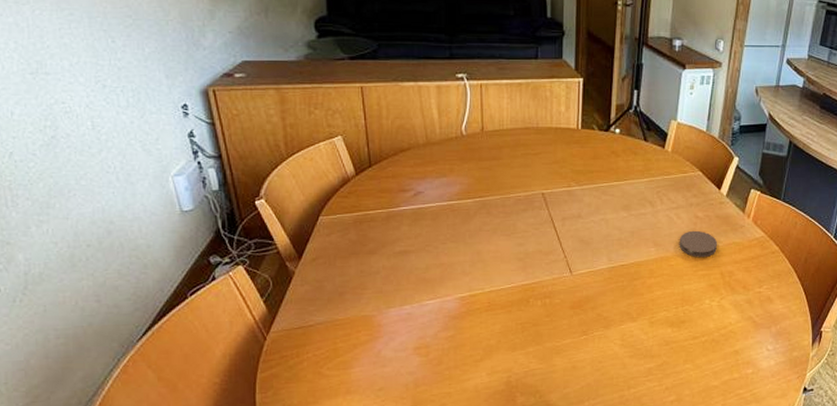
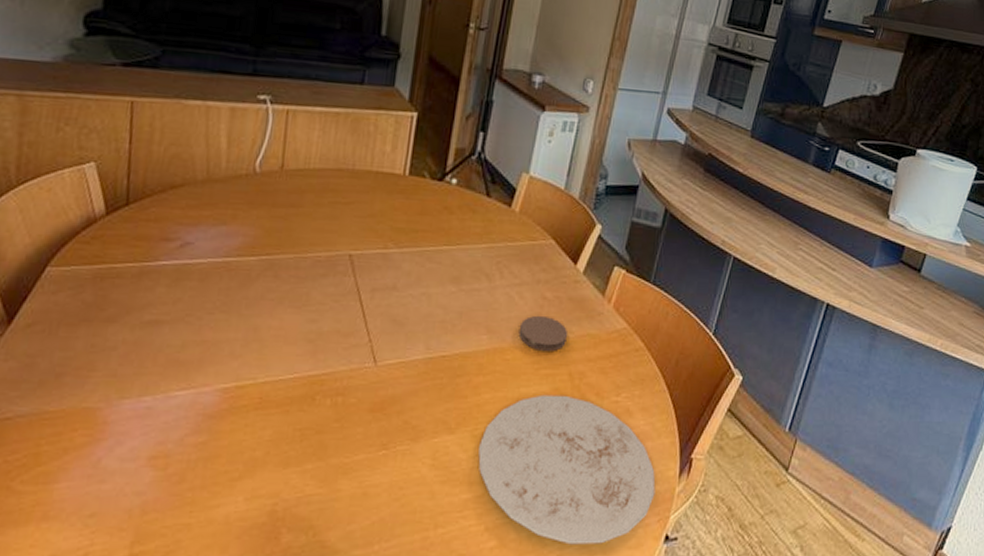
plate: none [656,289,794,397] -> present [478,394,656,545]

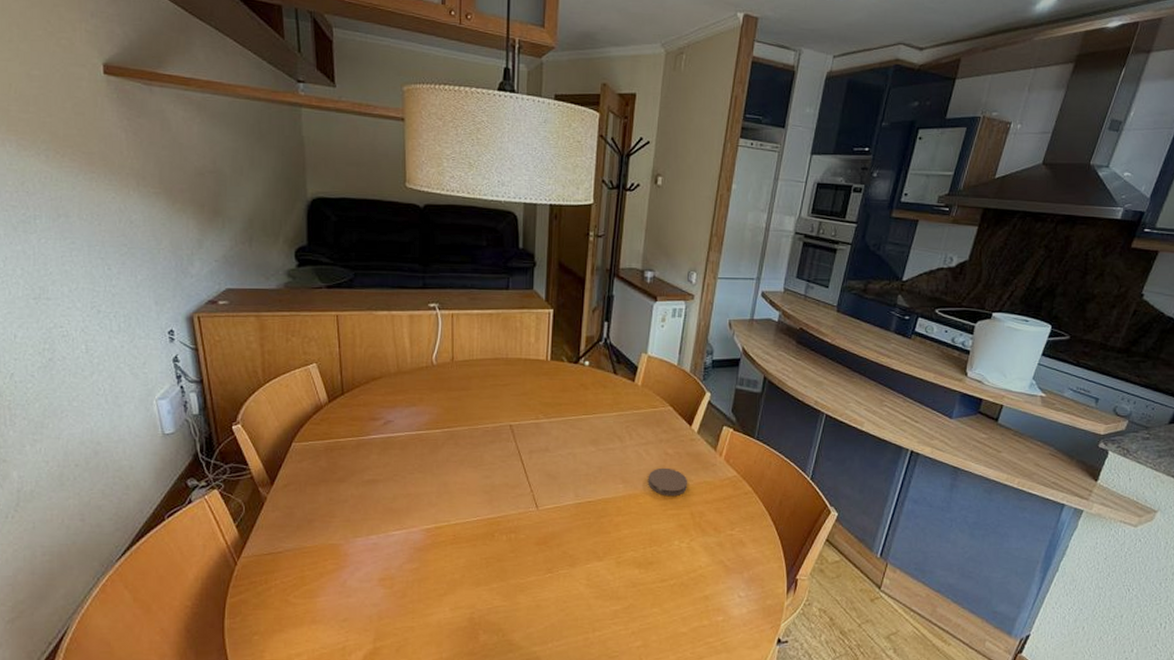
plate: present [478,394,656,545] -> none [623,530,768,645]

